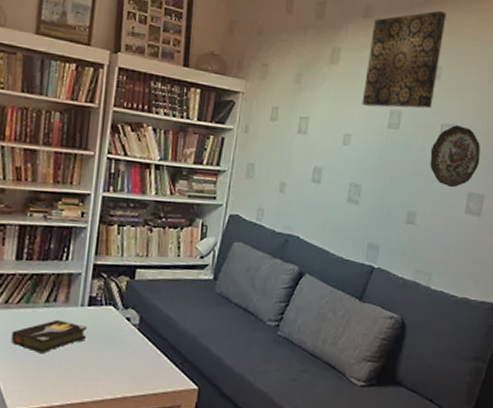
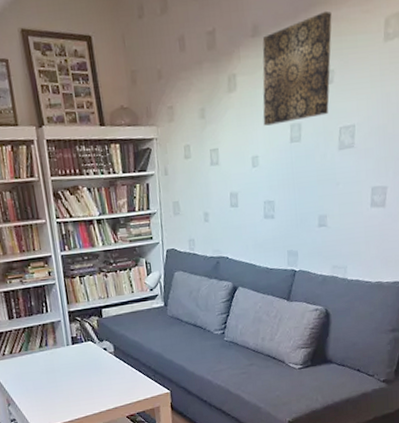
hardback book: present [10,319,87,354] -> none [21,358,78,386]
decorative plate: present [430,125,480,188] -> none [332,125,379,186]

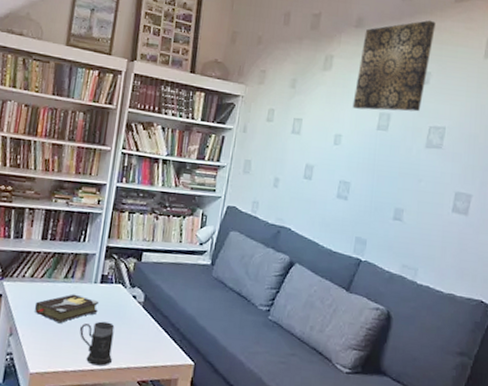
hardback book: none [21,358,78,386] -> present [34,294,98,324]
mug: none [65,375,101,413] -> present [79,321,115,366]

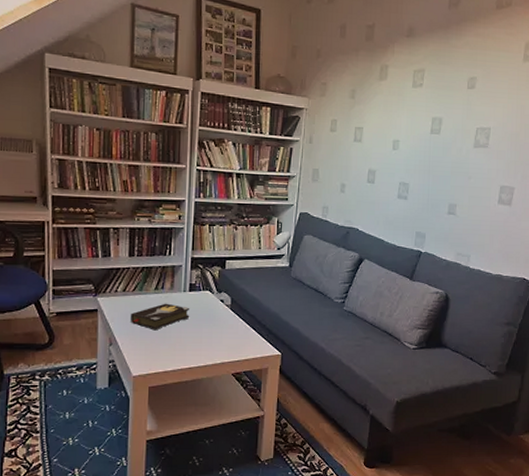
mug: present [79,321,115,366] -> none [174,325,207,364]
wall art: present [352,20,436,112] -> none [408,27,480,116]

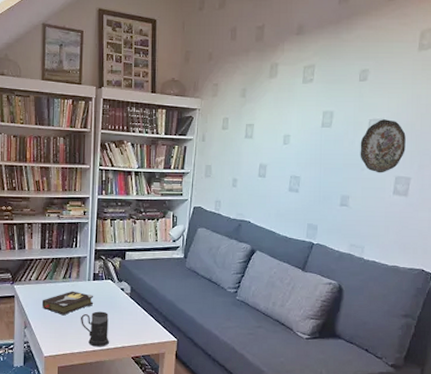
mug: none [174,325,207,364] -> present [80,311,109,347]
decorative plate: none [467,128,511,182] -> present [360,119,406,173]

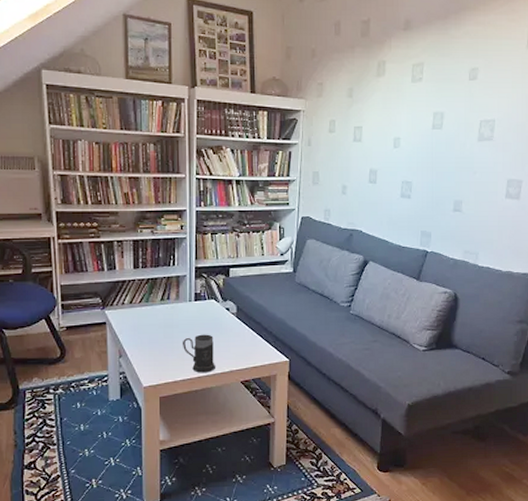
hardback book: present [41,291,94,316] -> none [137,313,197,341]
decorative plate: present [360,119,406,173] -> none [472,120,517,177]

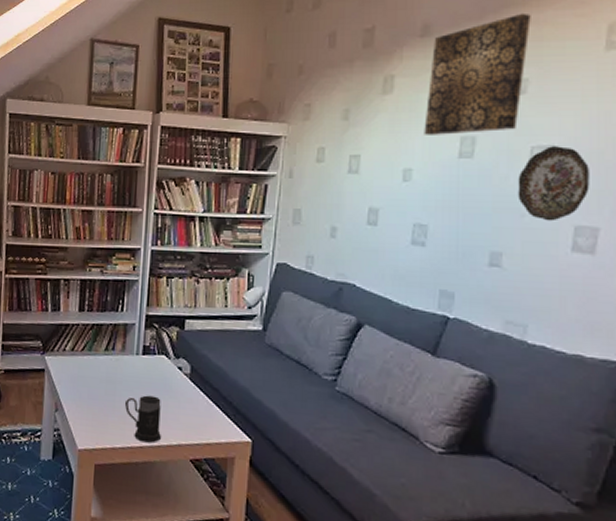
wall art: none [408,15,480,111] -> present [424,13,531,135]
decorative plate: none [472,120,517,177] -> present [518,146,589,221]

